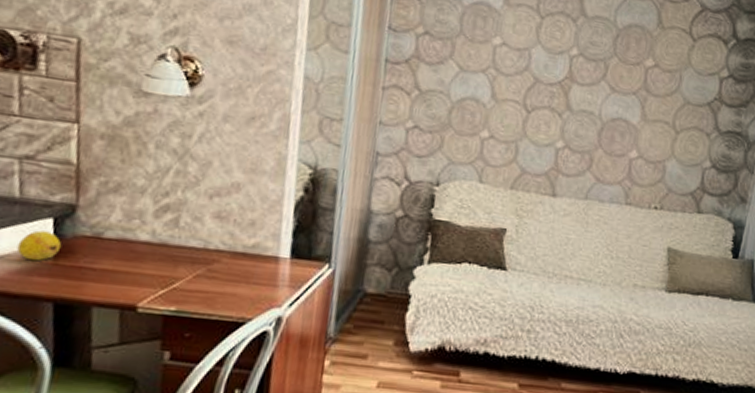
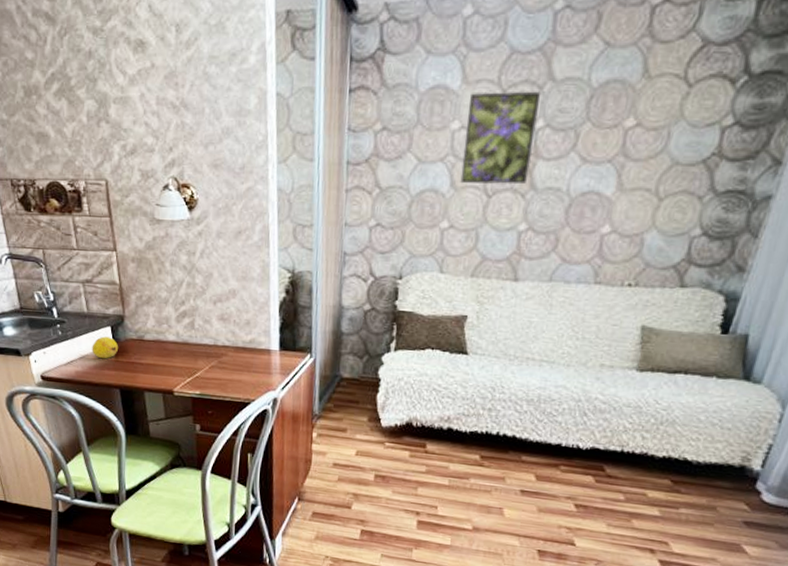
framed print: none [501,14,575,104] -> present [460,91,542,185]

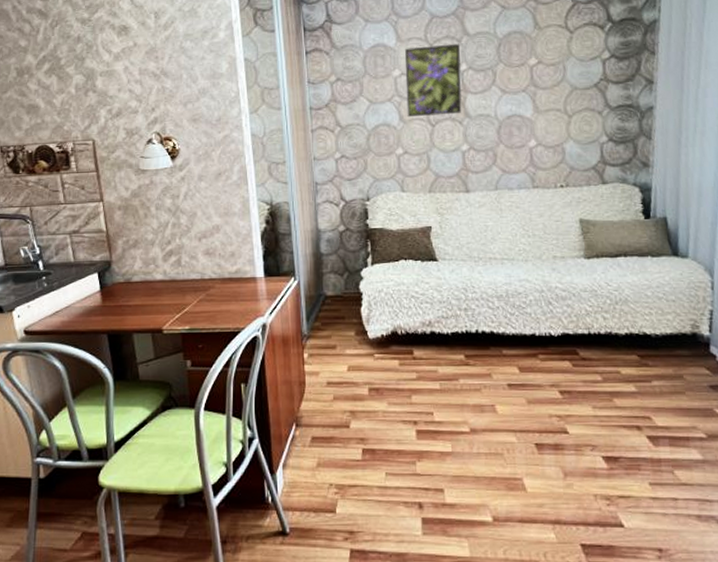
fruit: present [92,336,119,359] -> none [78,283,106,306]

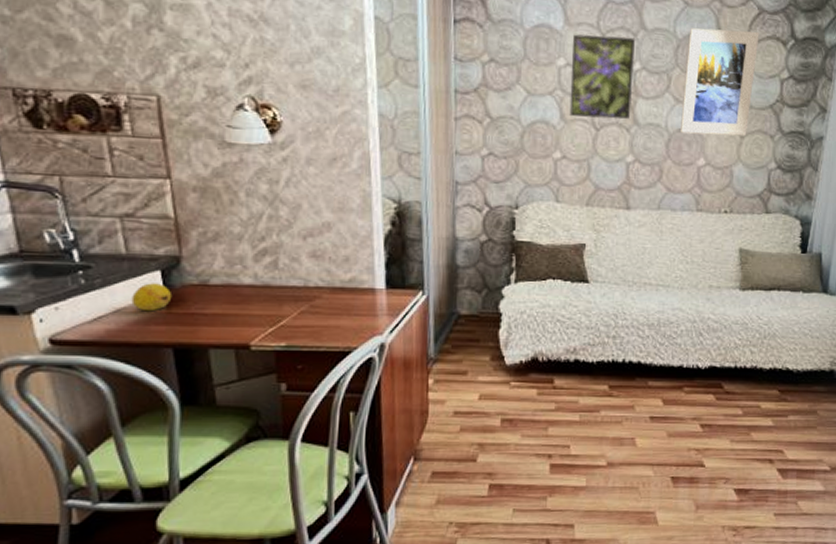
fruit: none [78,283,106,306] -> present [131,283,173,312]
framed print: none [508,21,576,119] -> present [681,28,759,137]

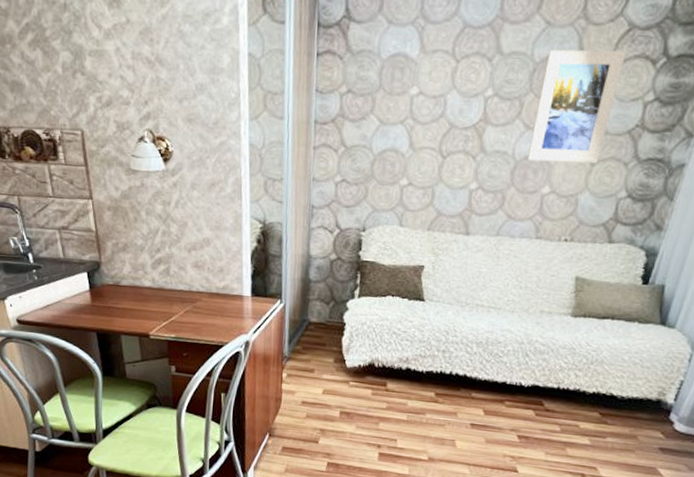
fruit: present [131,283,173,312] -> none [68,281,95,304]
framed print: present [569,34,636,120] -> none [418,61,491,147]

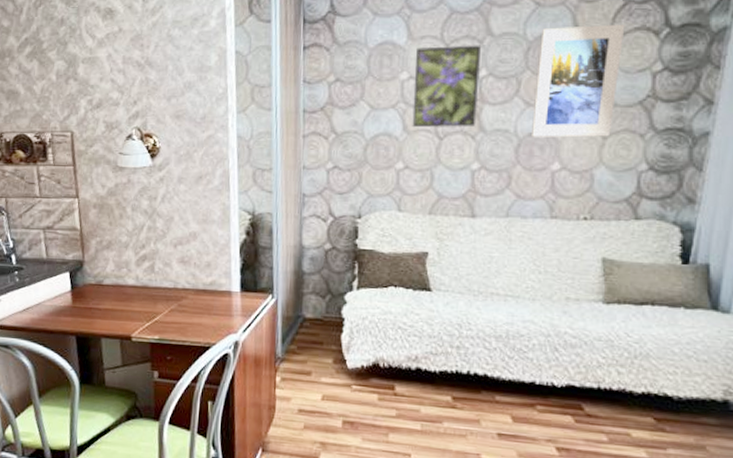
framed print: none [418,61,491,147] -> present [412,45,482,128]

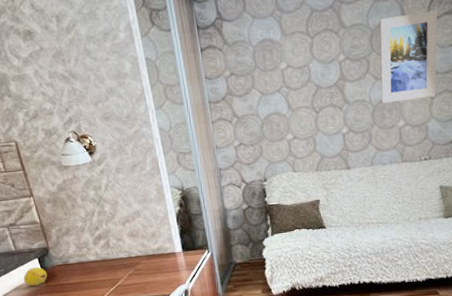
fruit: none [49,282,77,305] -> present [23,267,48,287]
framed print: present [412,45,482,128] -> none [289,35,342,106]

